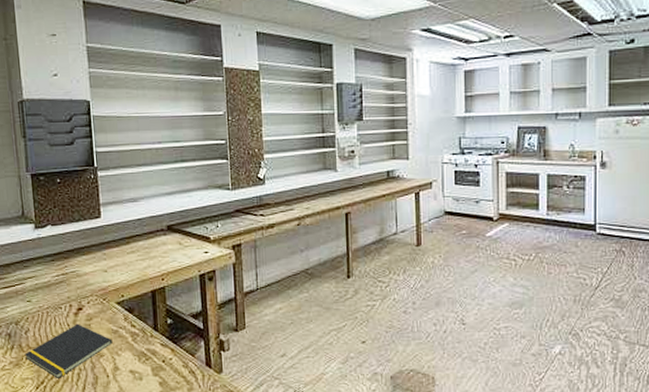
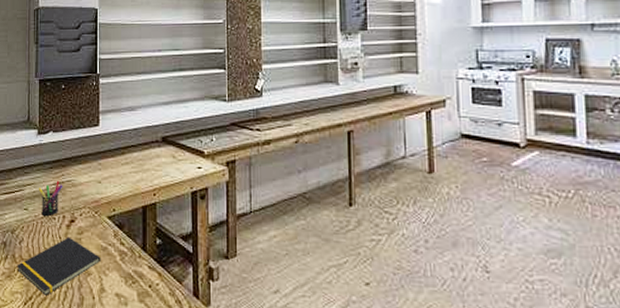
pen holder: none [40,272,67,306] -> present [38,180,63,216]

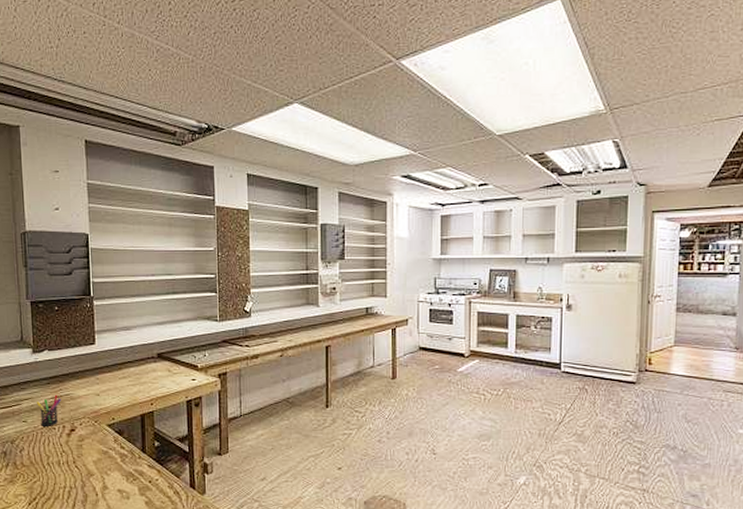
notepad: present [16,236,101,295] -> none [18,444,102,495]

